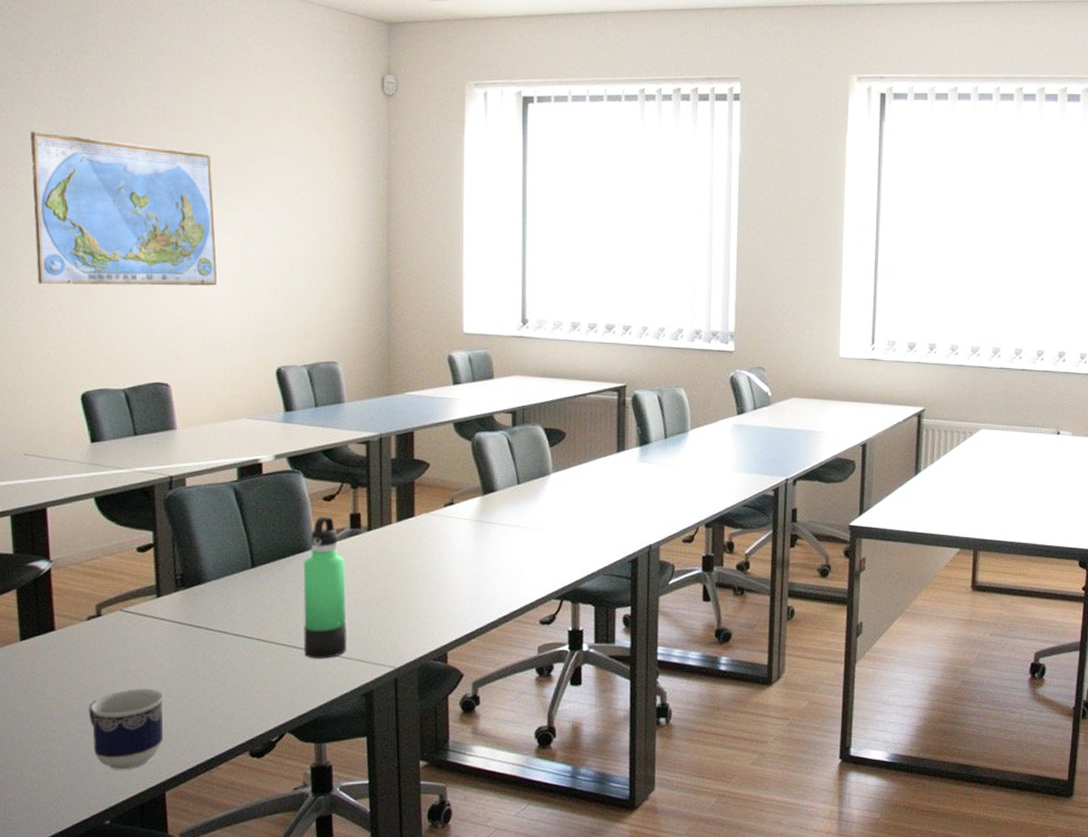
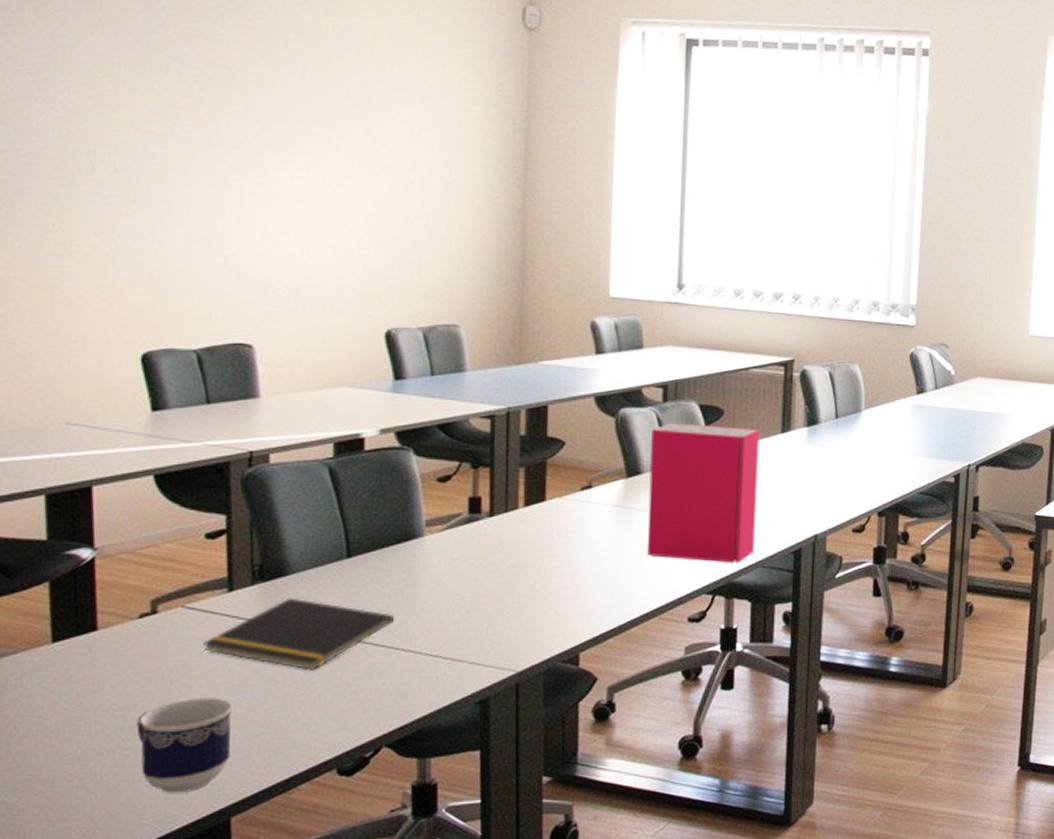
world map: present [30,131,217,286] -> none [88,46,317,234]
notepad: none [139,602,292,666] -> present [203,598,395,670]
thermos bottle: present [303,516,347,659] -> none [407,499,461,662]
hardback book: none [502,445,598,571] -> present [646,423,760,563]

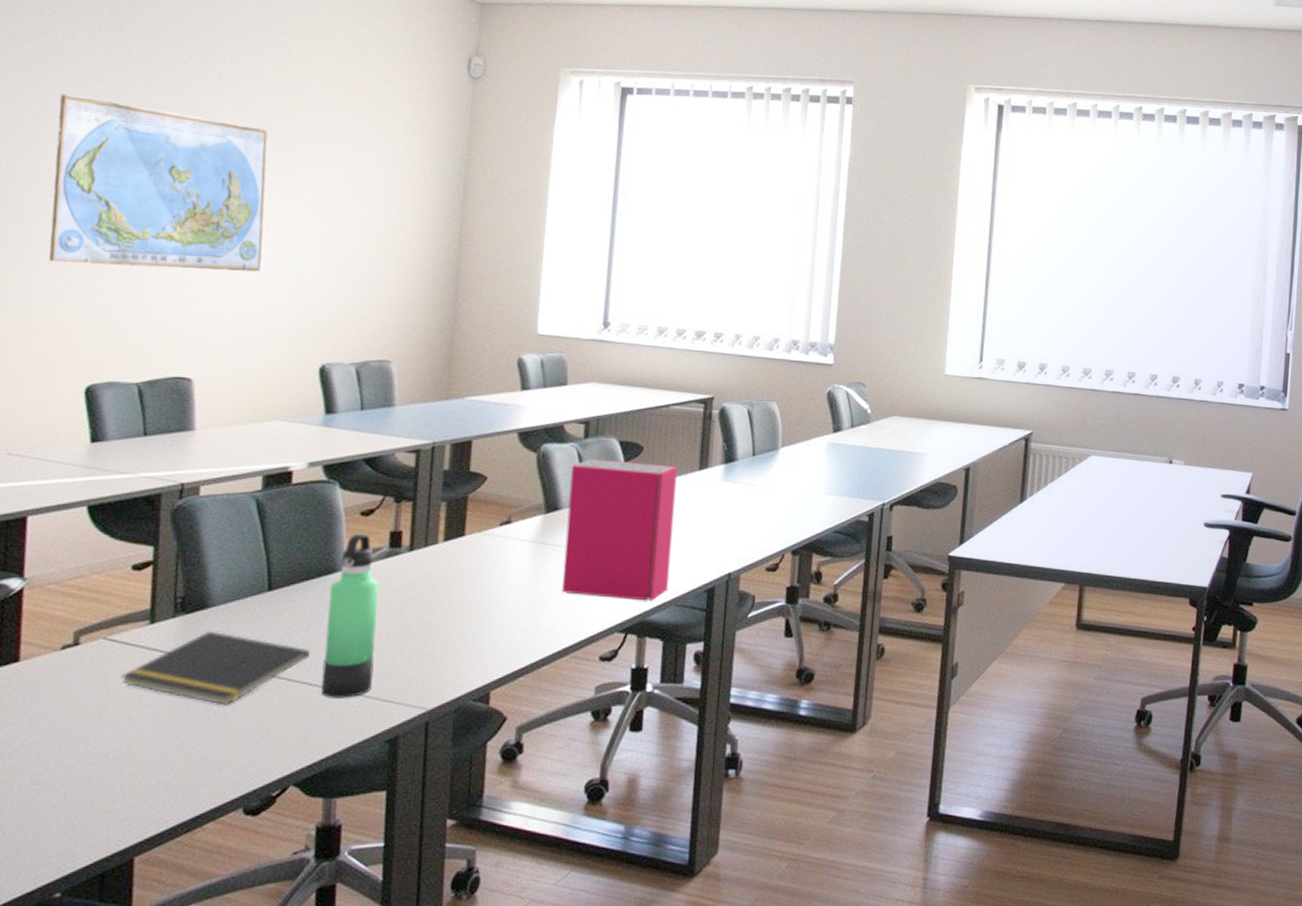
world map: none [88,46,317,234] -> present [49,94,268,272]
cup: present [136,698,233,793] -> none [49,732,146,831]
thermos bottle: none [407,499,461,662] -> present [320,533,380,698]

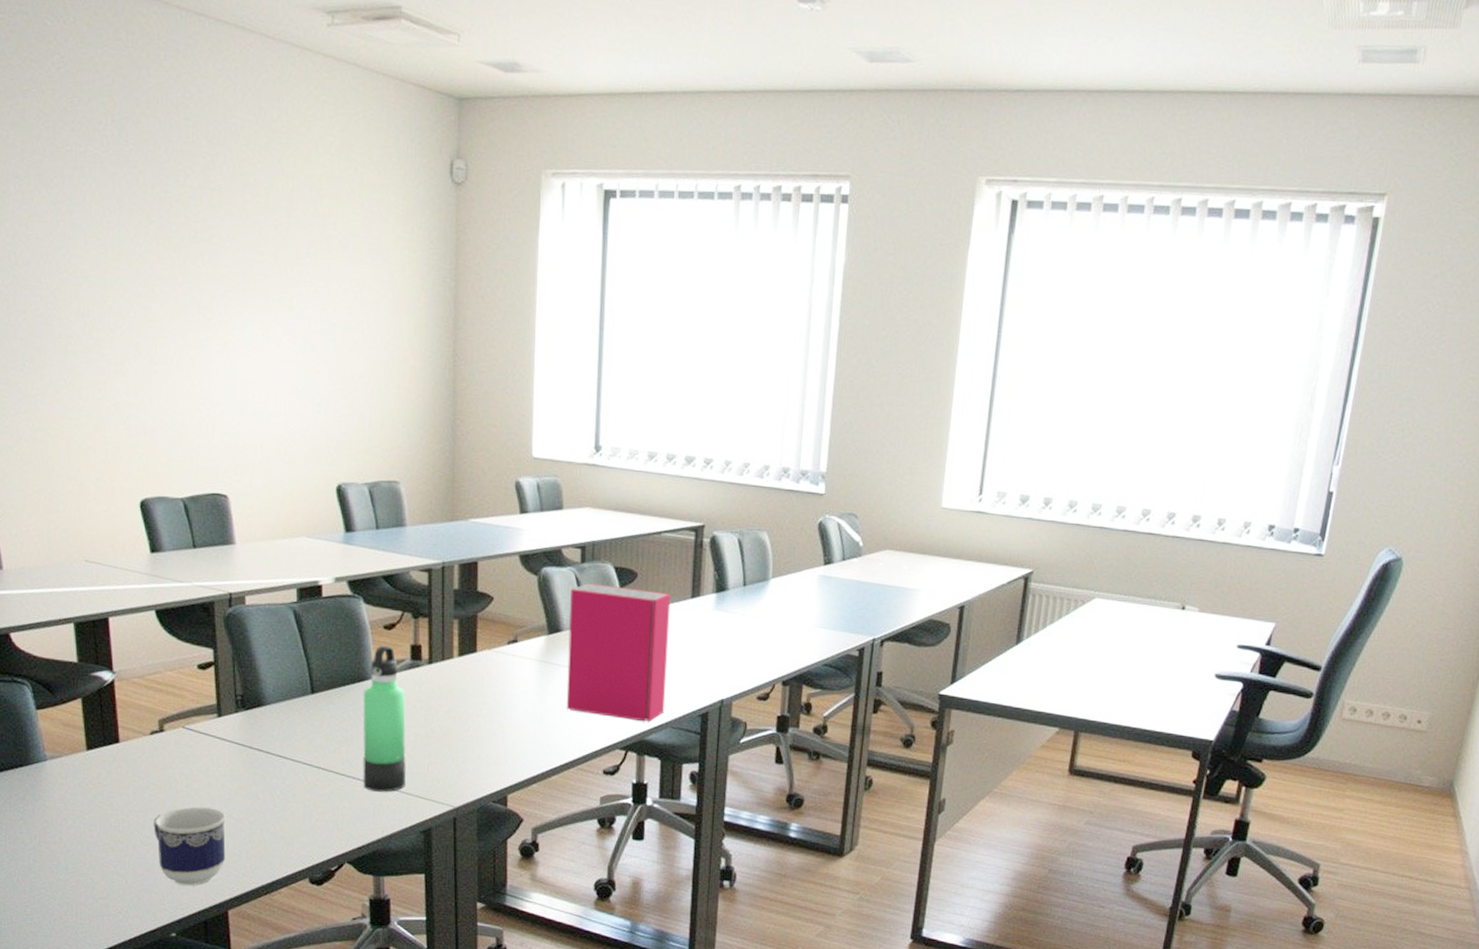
world map: present [49,94,268,272] -> none [82,211,275,392]
cup: none [49,732,146,831] -> present [153,806,226,886]
notepad: present [121,631,311,705] -> none [201,726,352,791]

